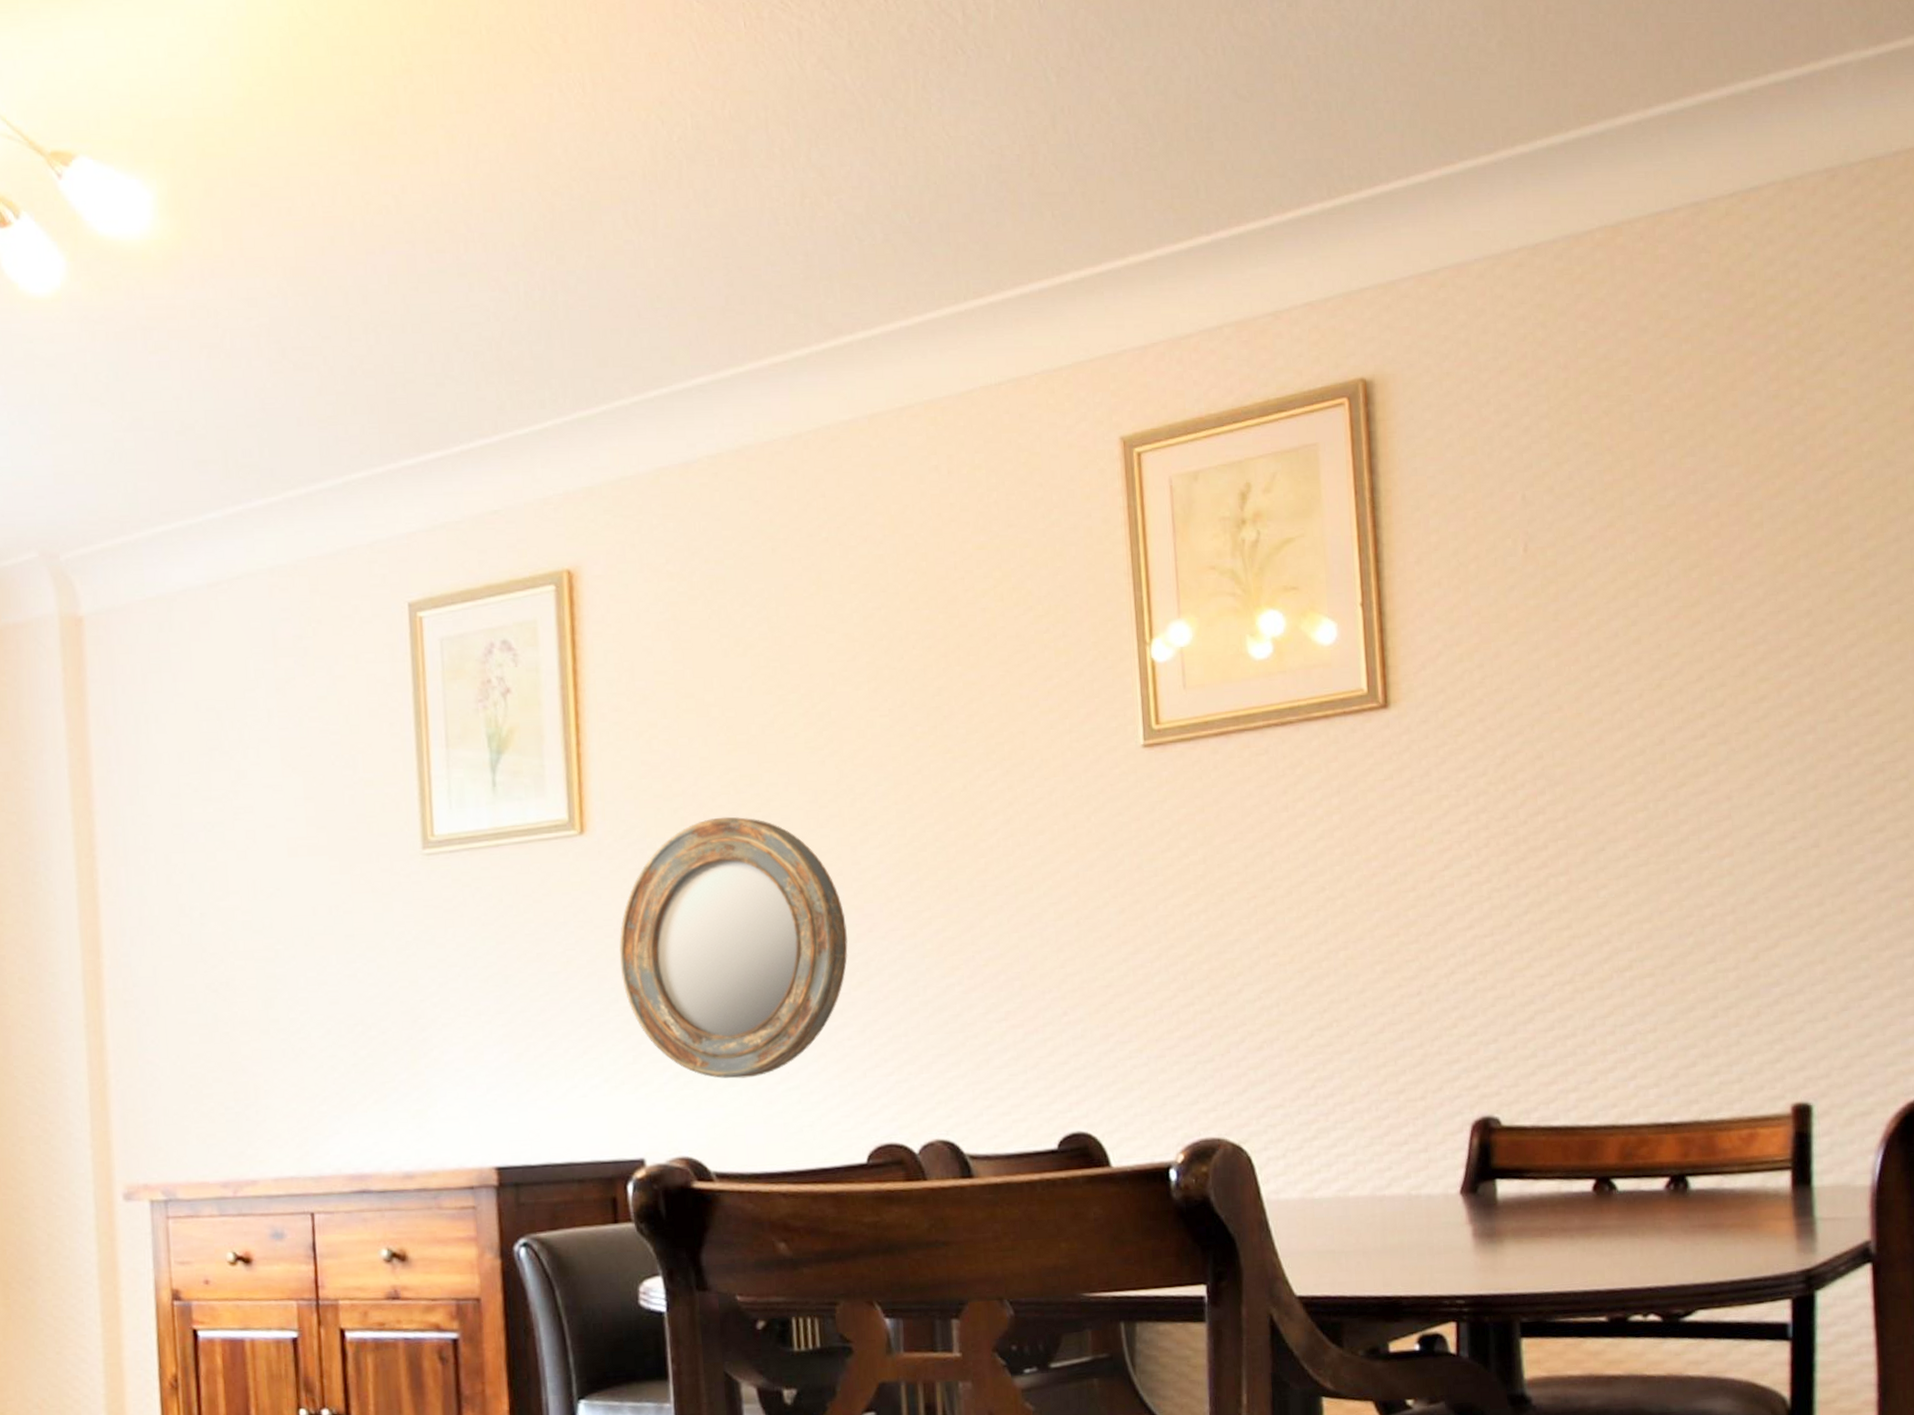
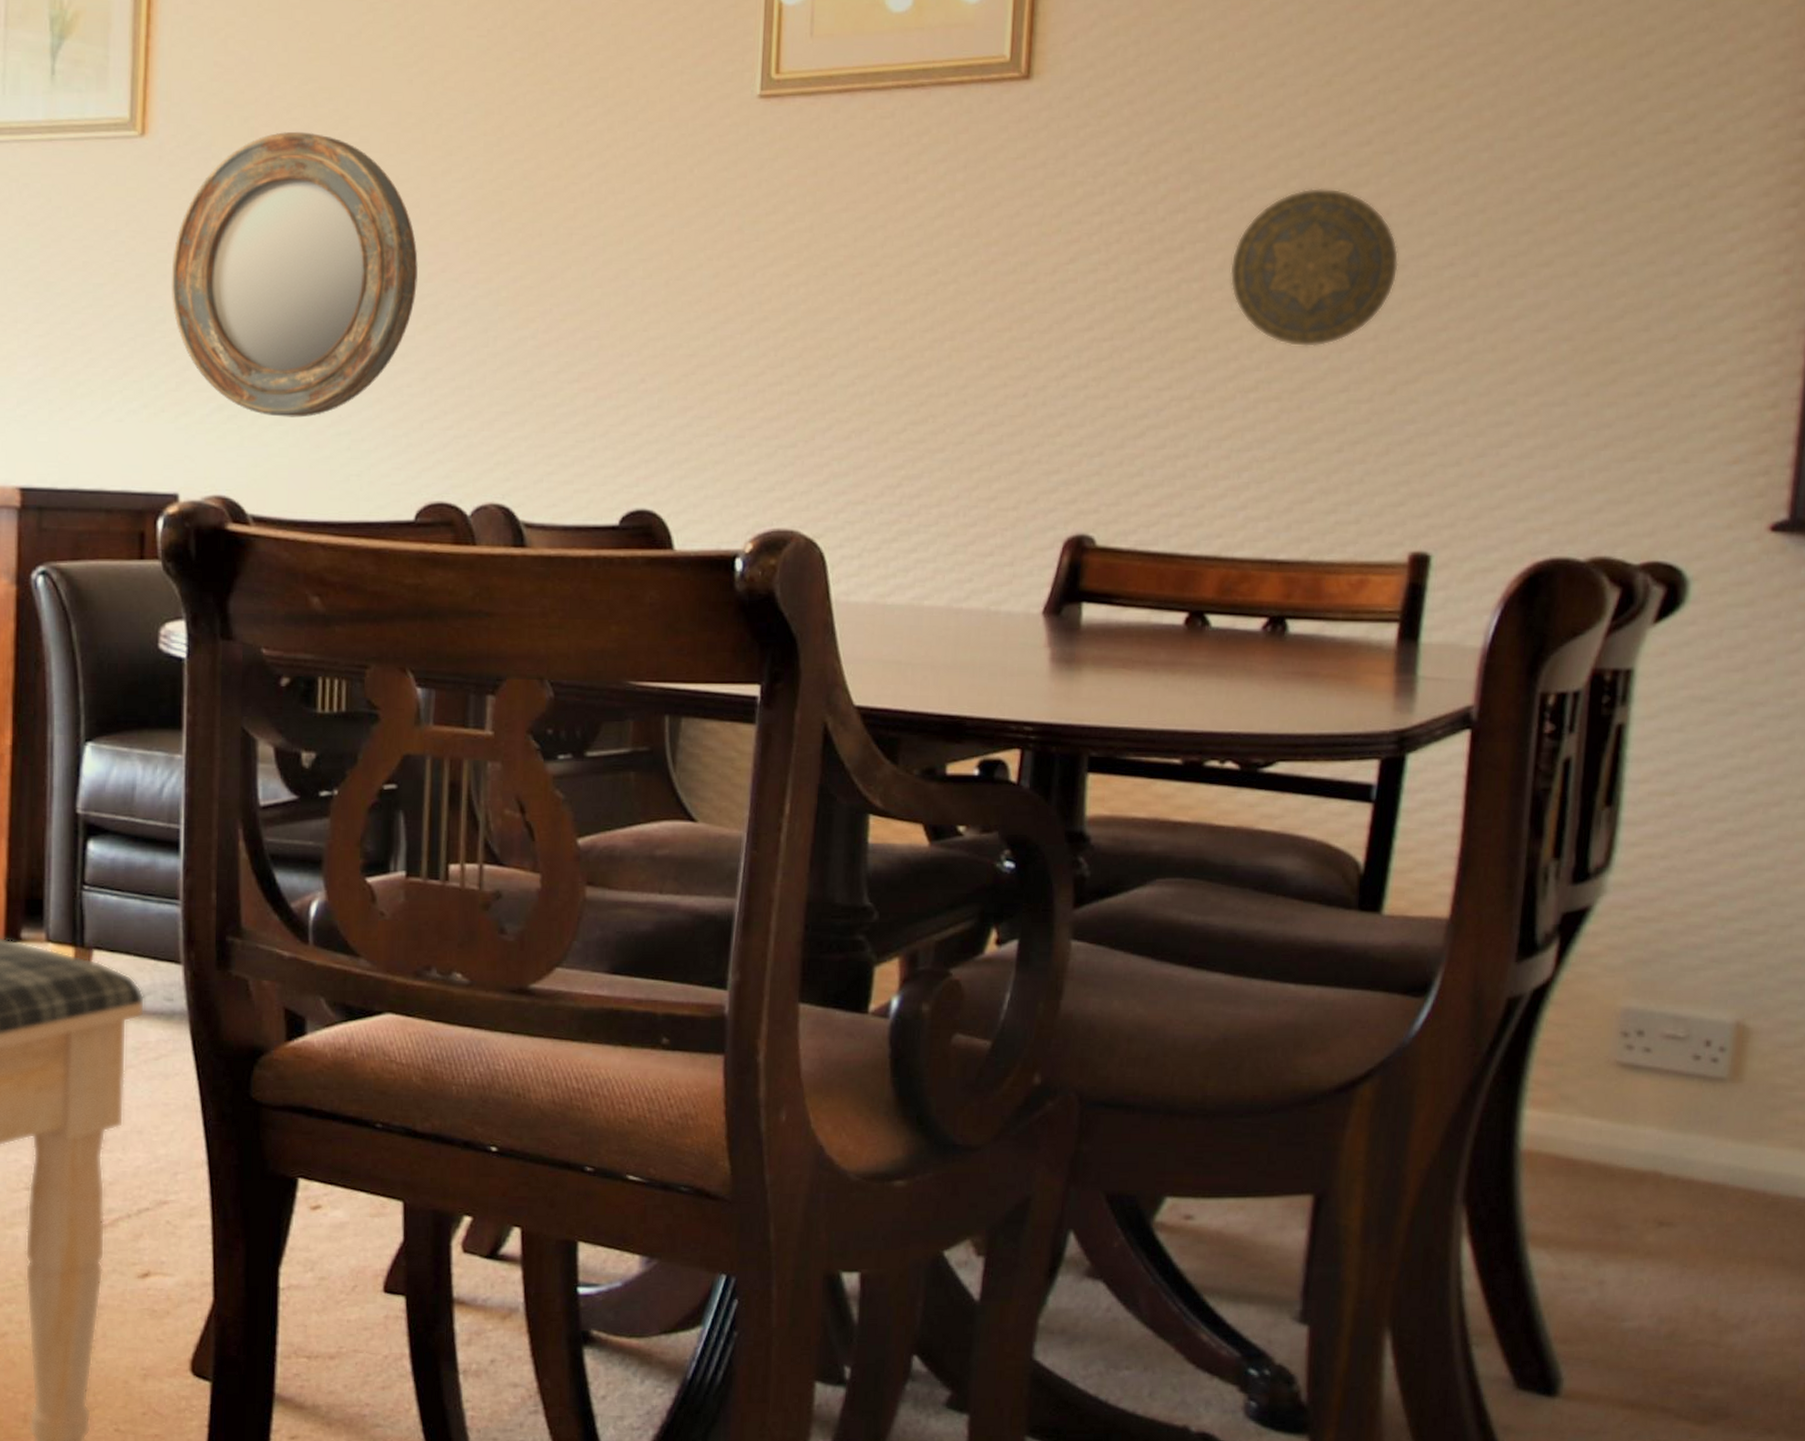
decorative plate: none [1591,779,1746,926] -> present [1229,187,1399,348]

